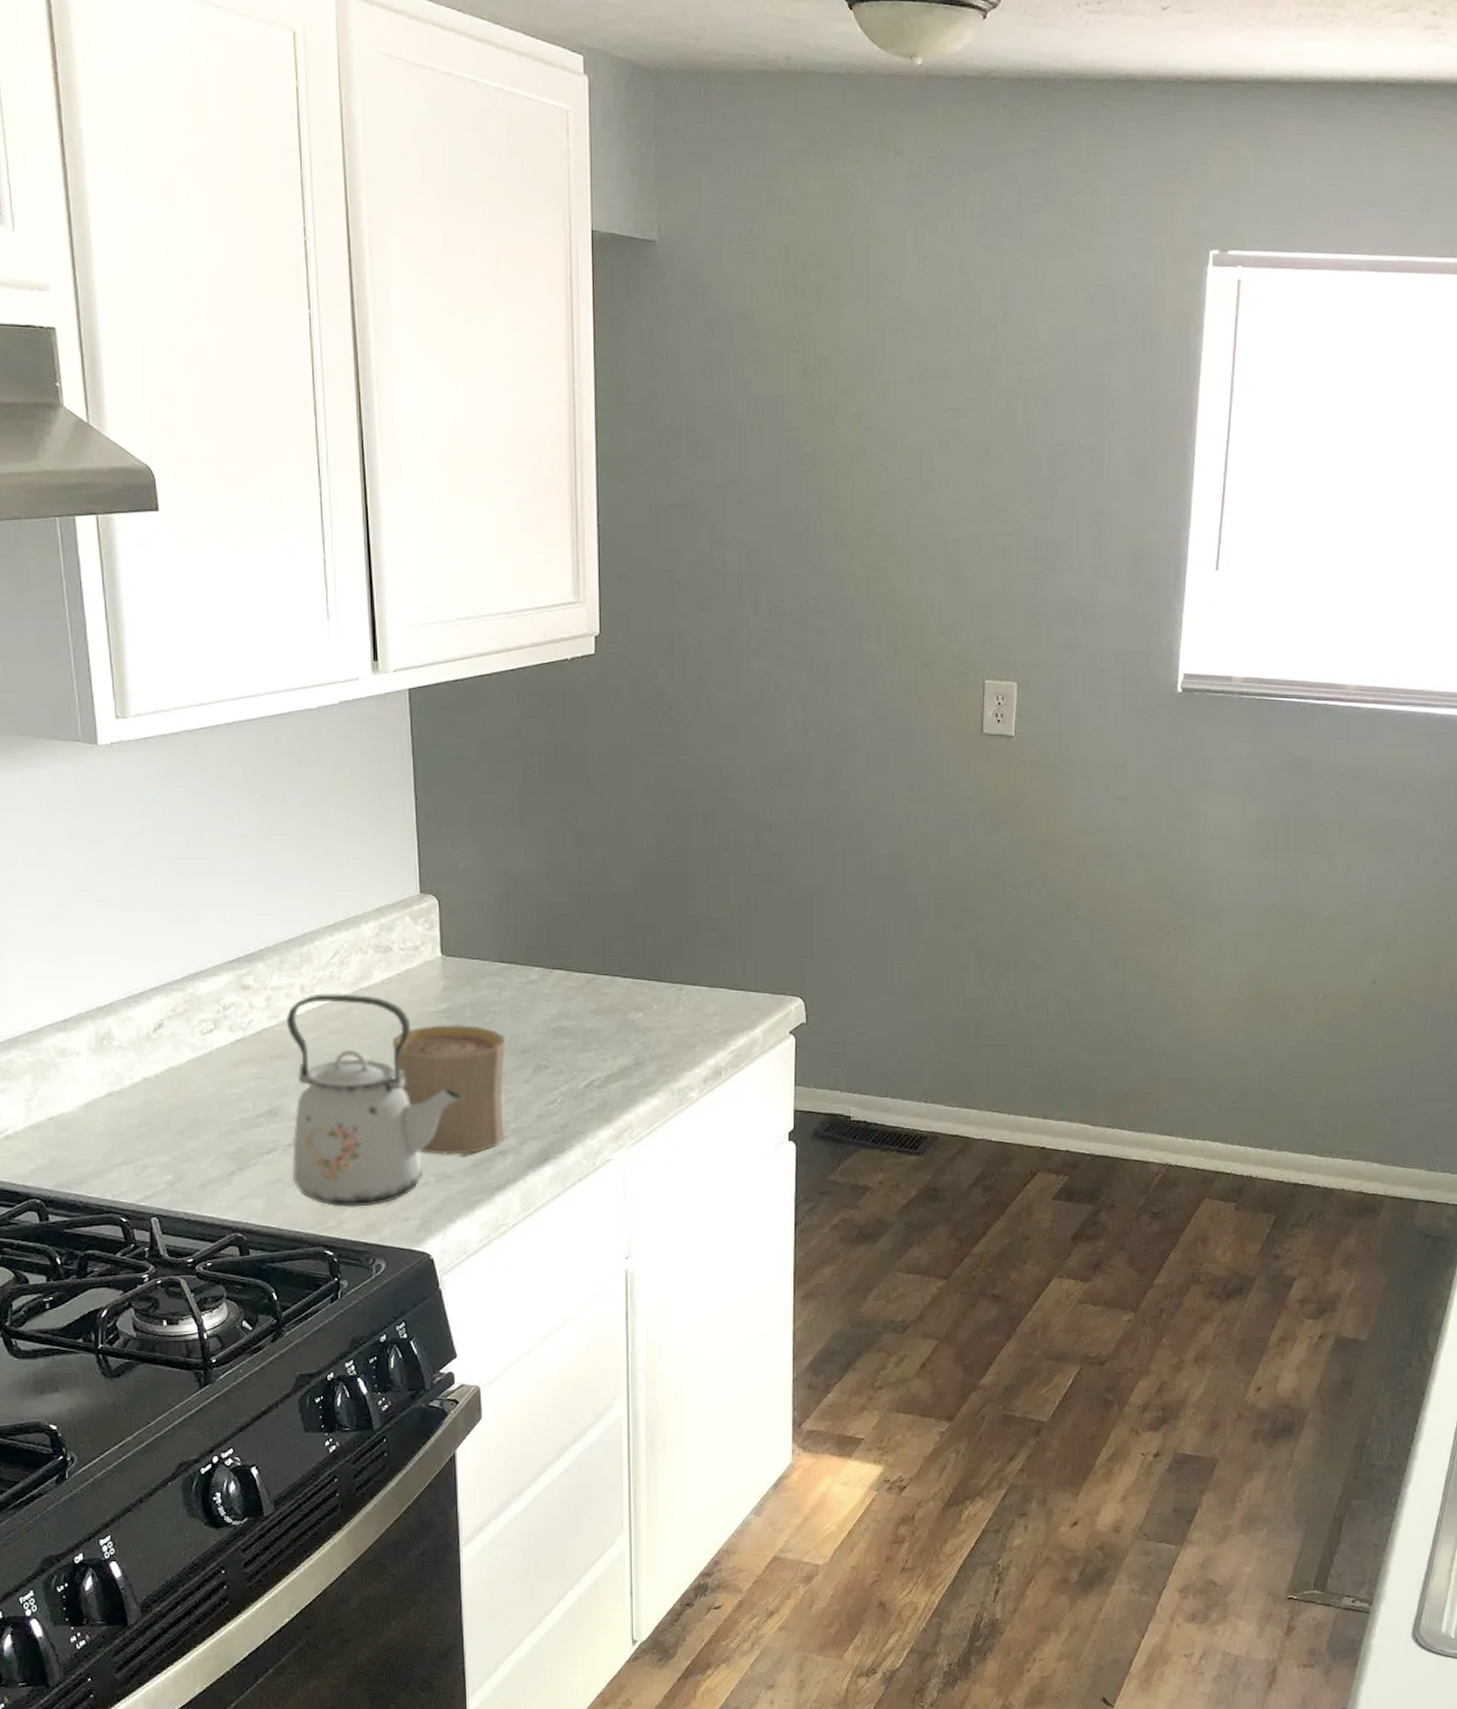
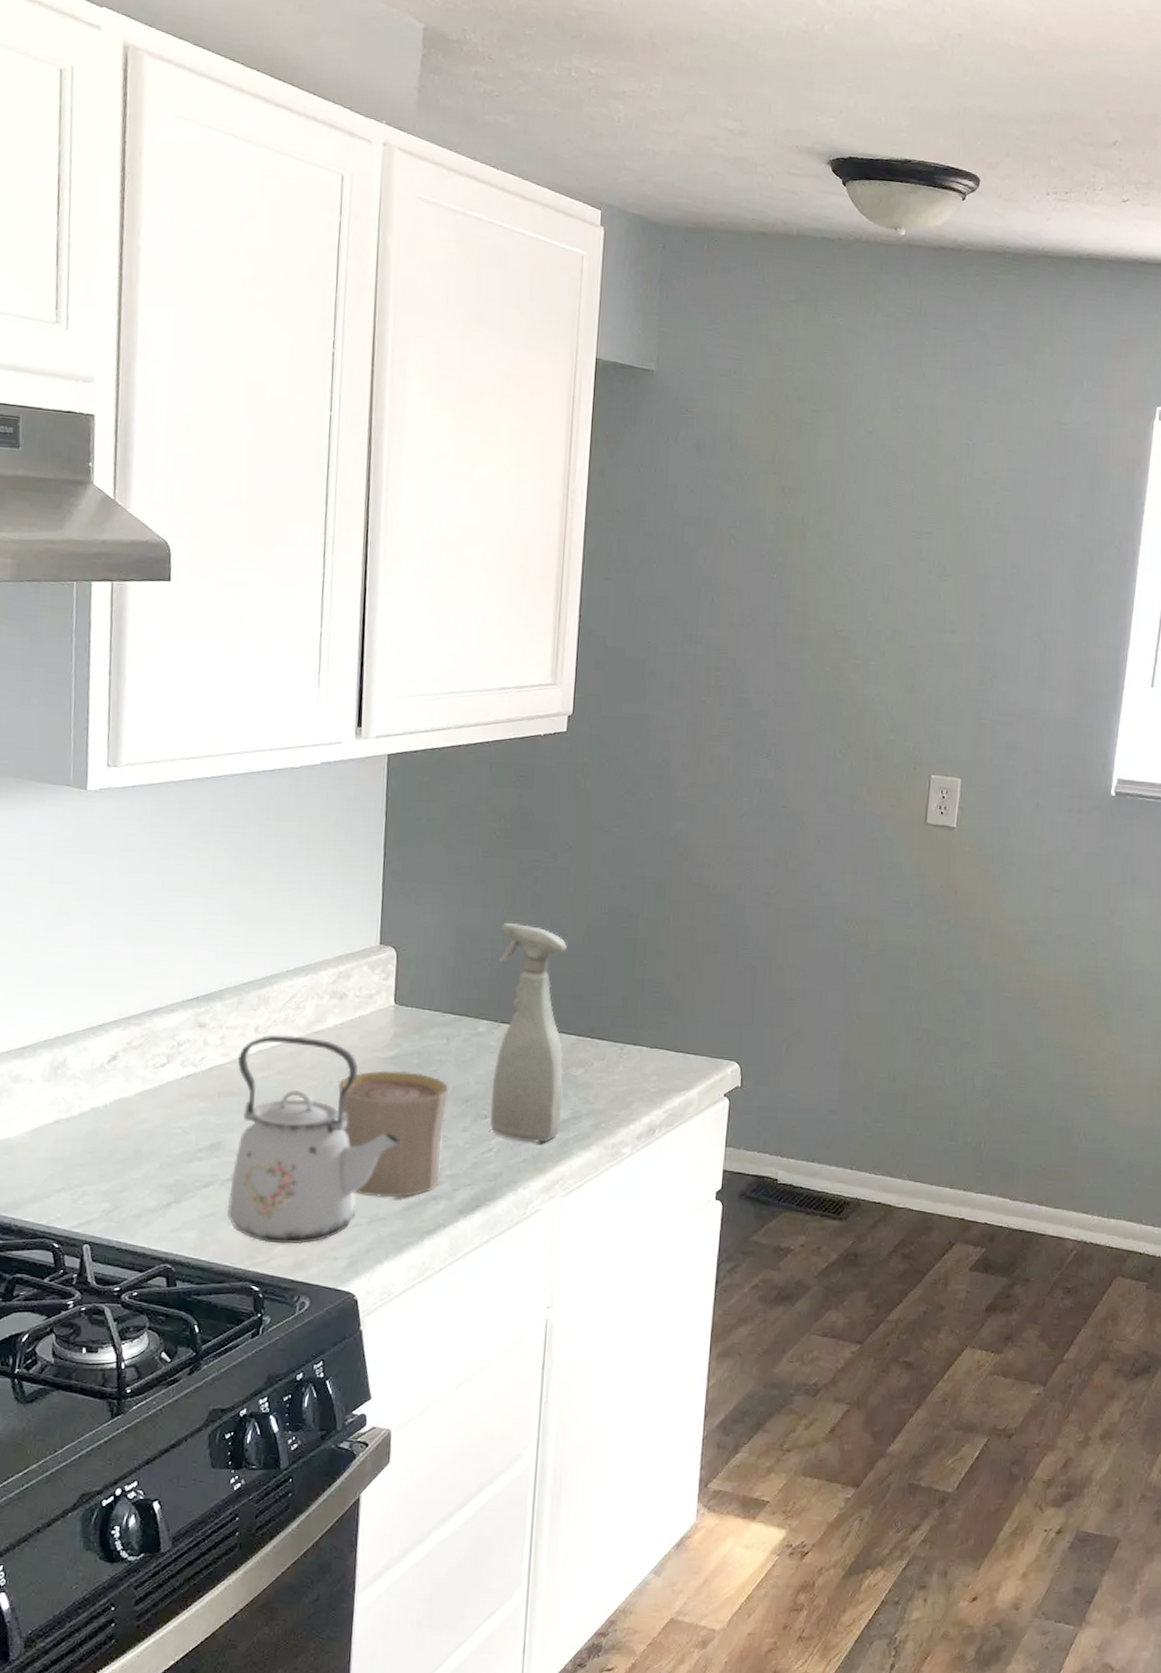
spray bottle: none [544,864,624,1091] -> present [489,923,567,1143]

